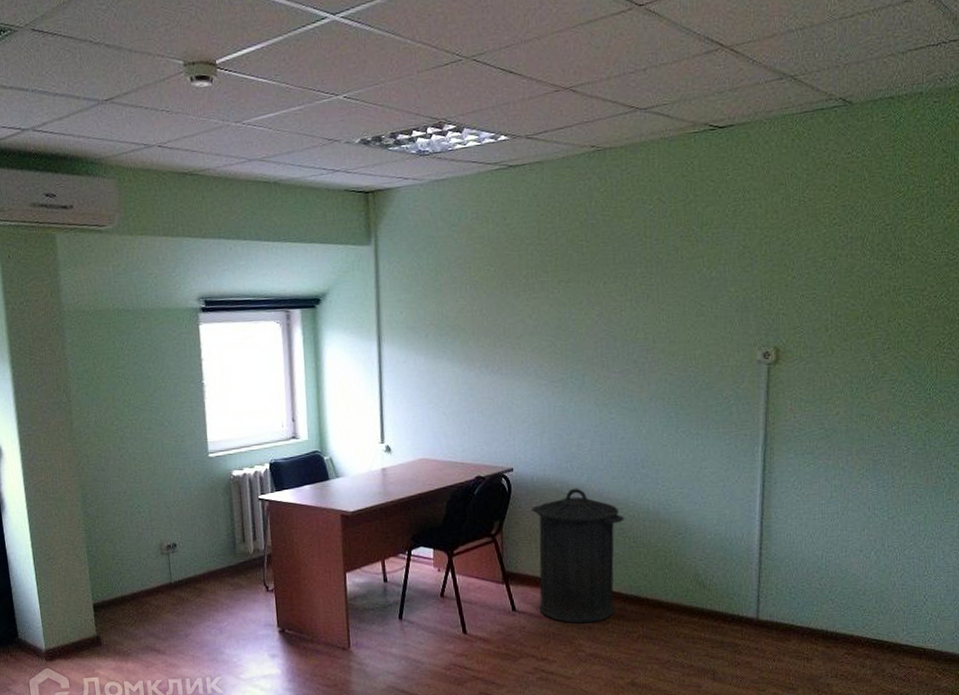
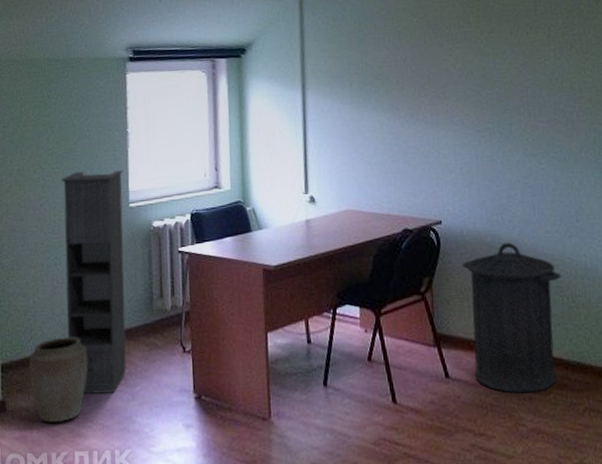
vase: none [119,578,177,655] -> present [28,336,88,422]
storage cabinet: none [139,422,214,630] -> present [61,171,127,395]

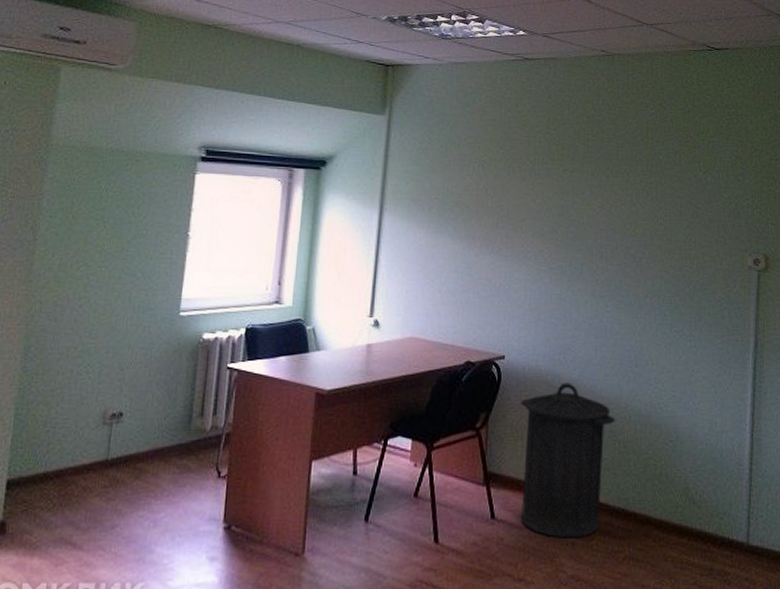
vase: present [28,336,88,422] -> none [38,453,110,548]
storage cabinet: present [61,171,127,395] -> none [89,273,178,520]

